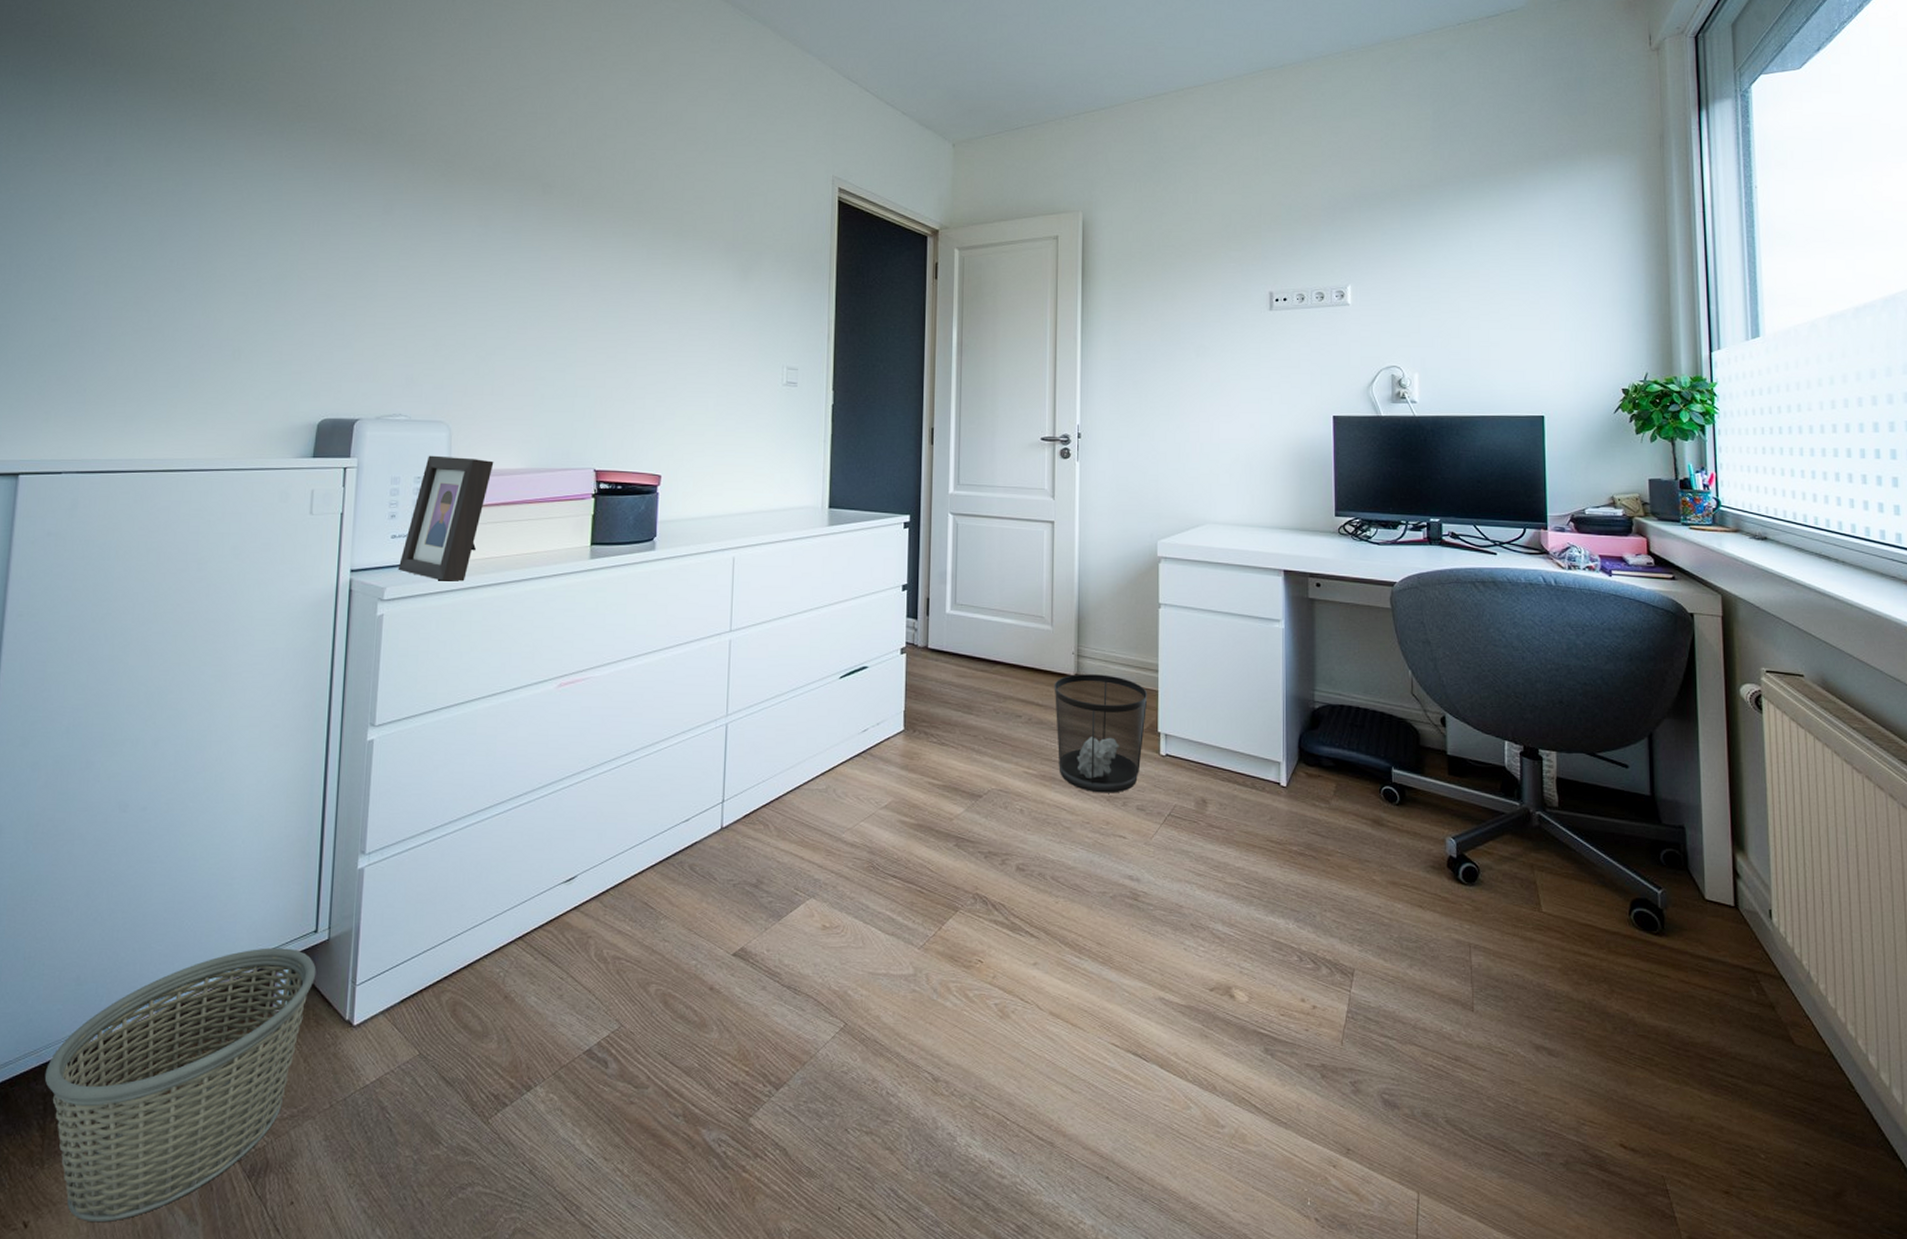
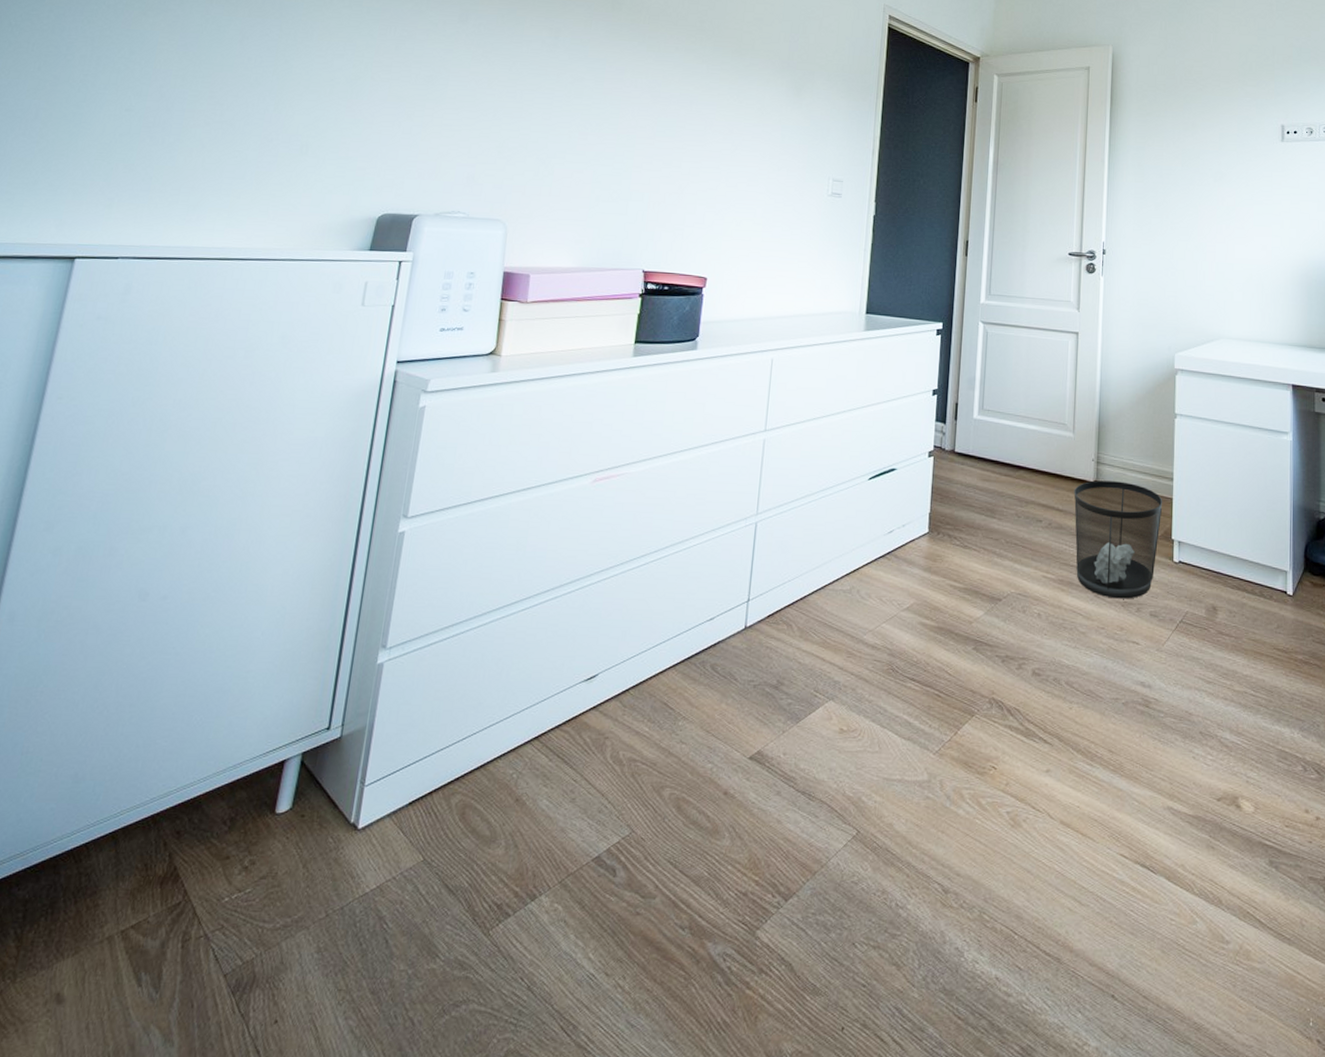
basket: present [44,948,317,1223] -> none [28,745,325,1043]
picture frame: present [398,455,494,582] -> none [443,252,546,376]

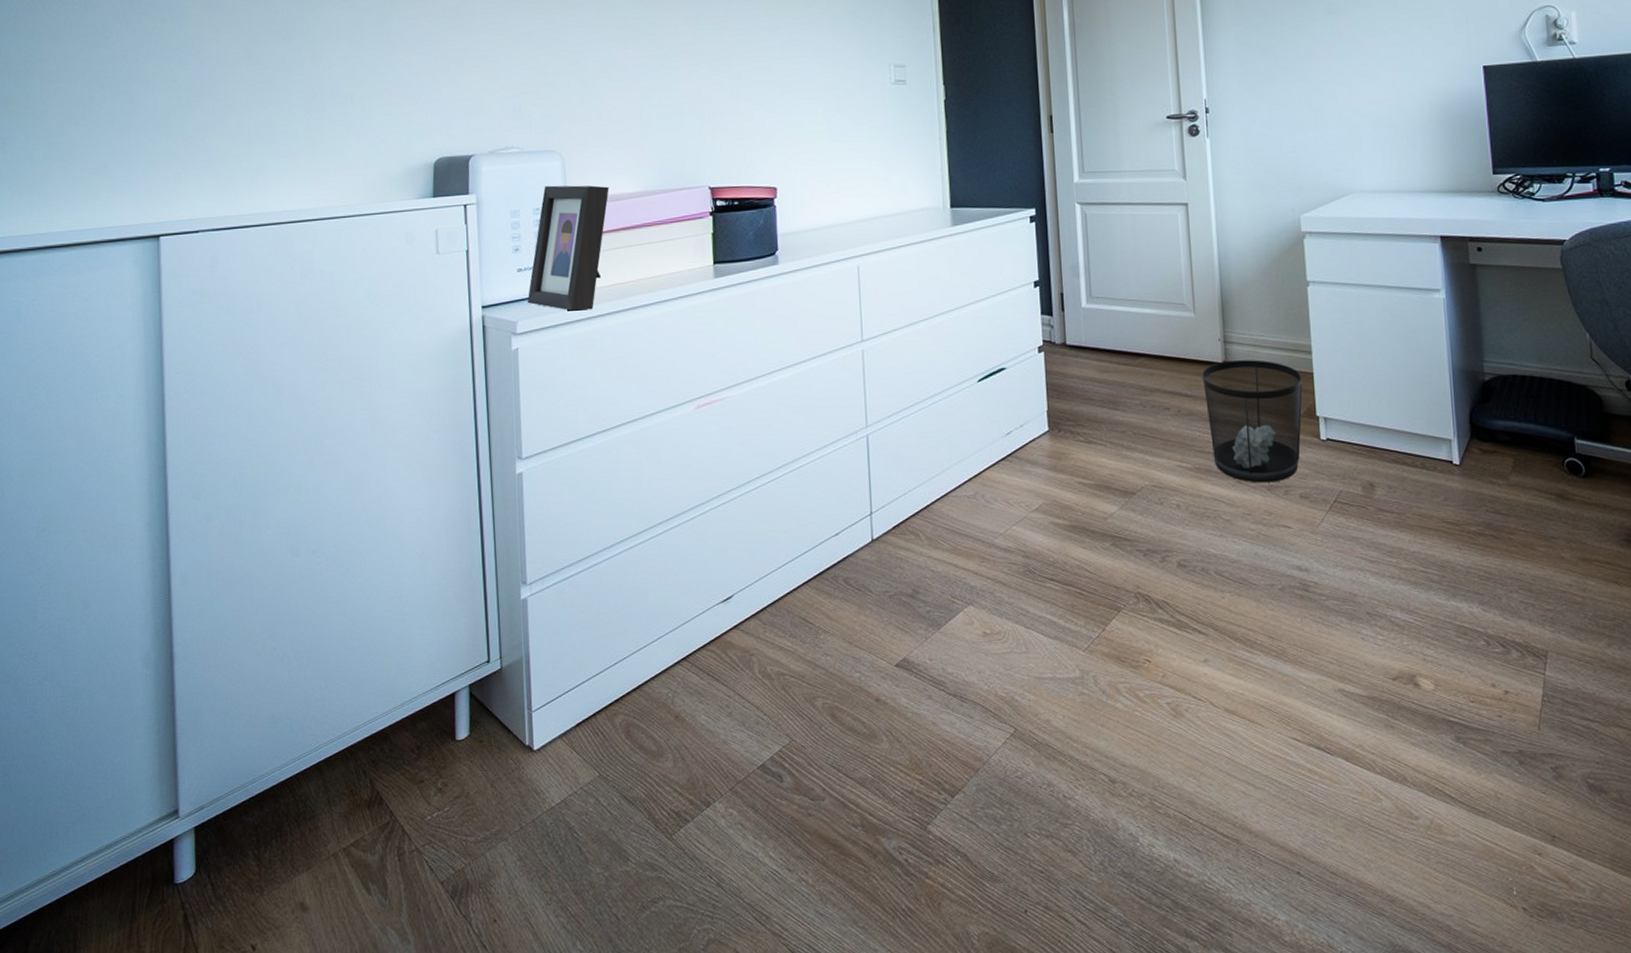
picture frame: none [443,252,546,376] -> present [527,185,609,311]

